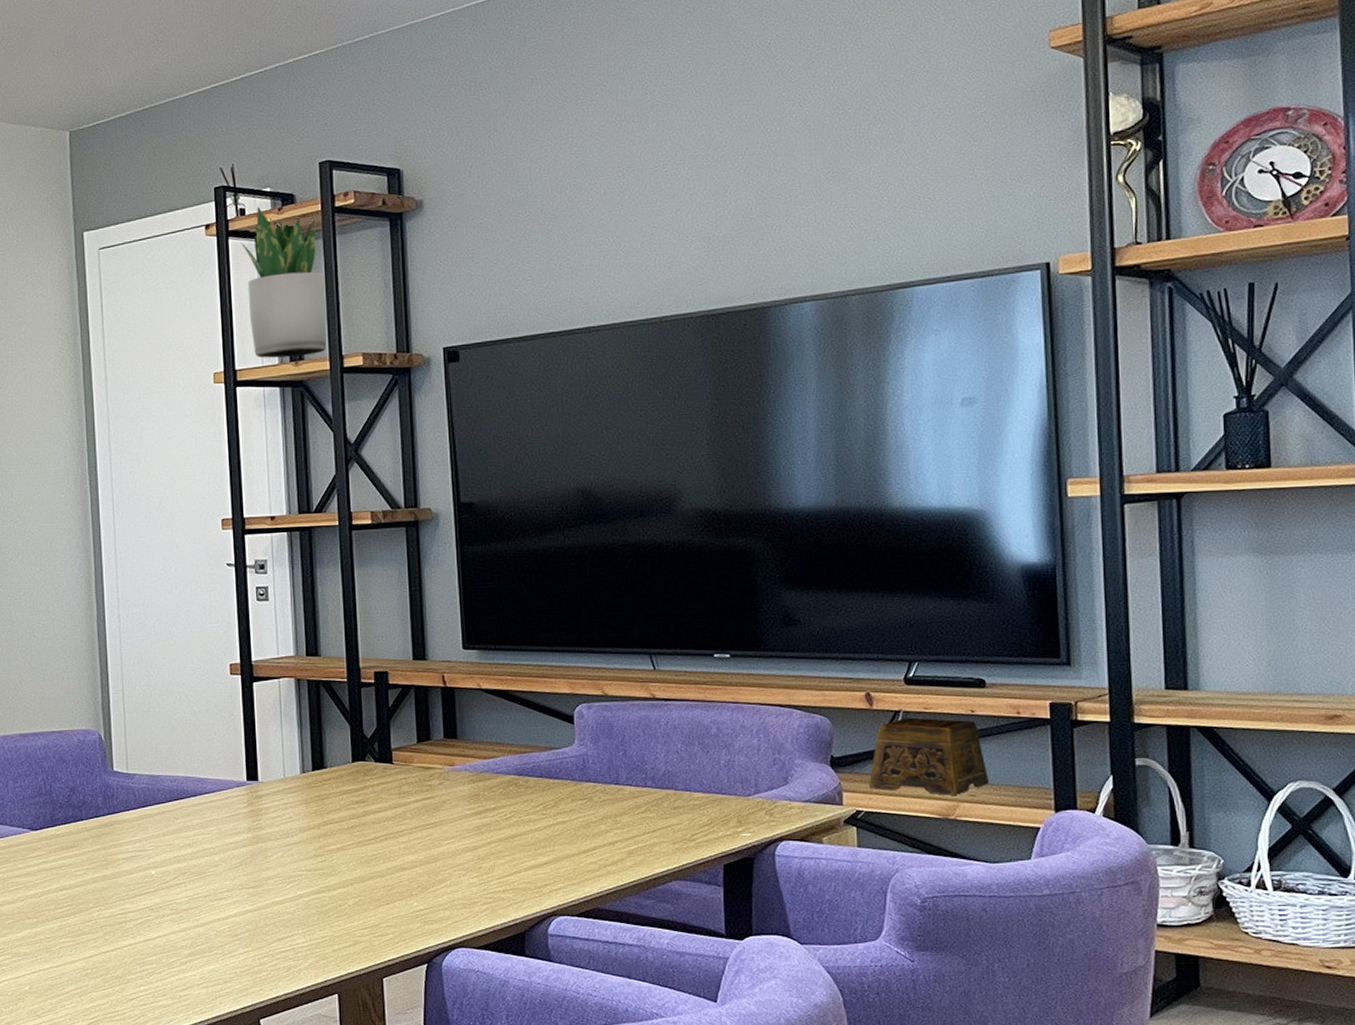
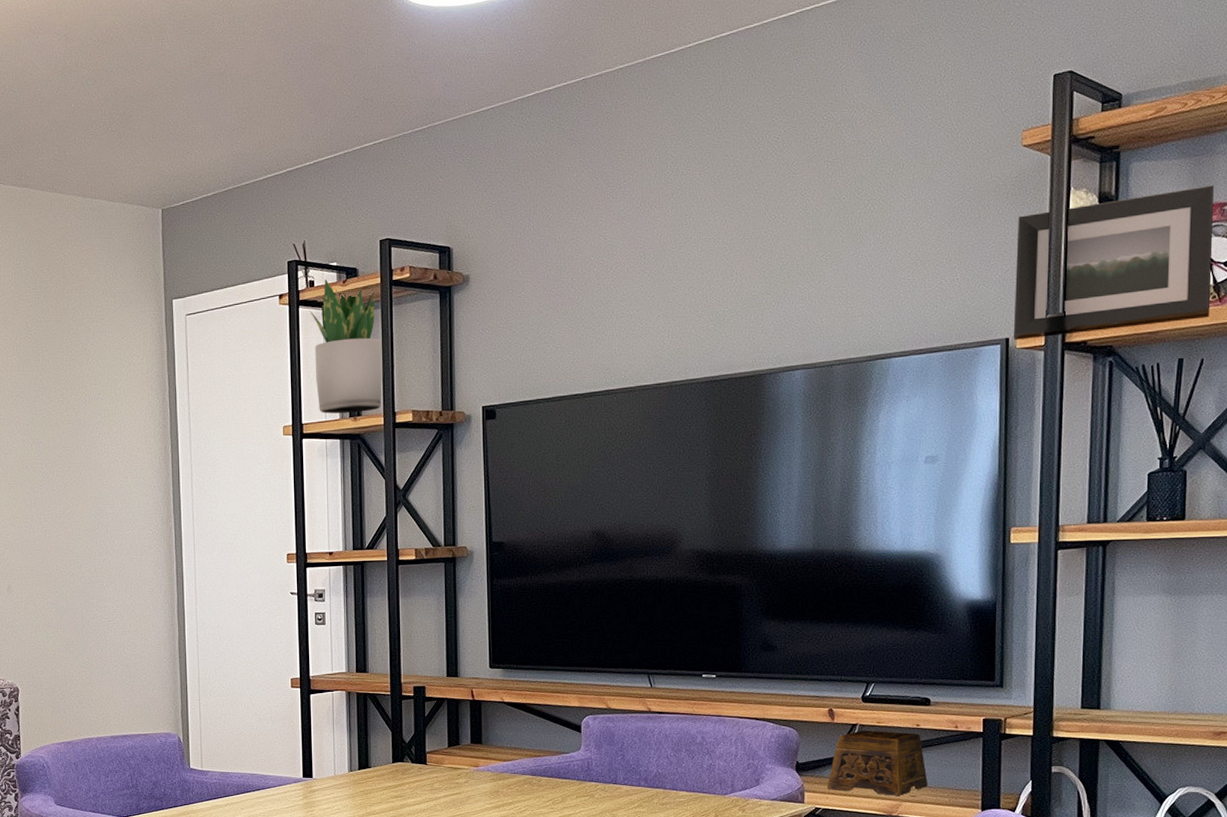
picture frame: none [1051,88,1282,264] -> present [1013,185,1214,340]

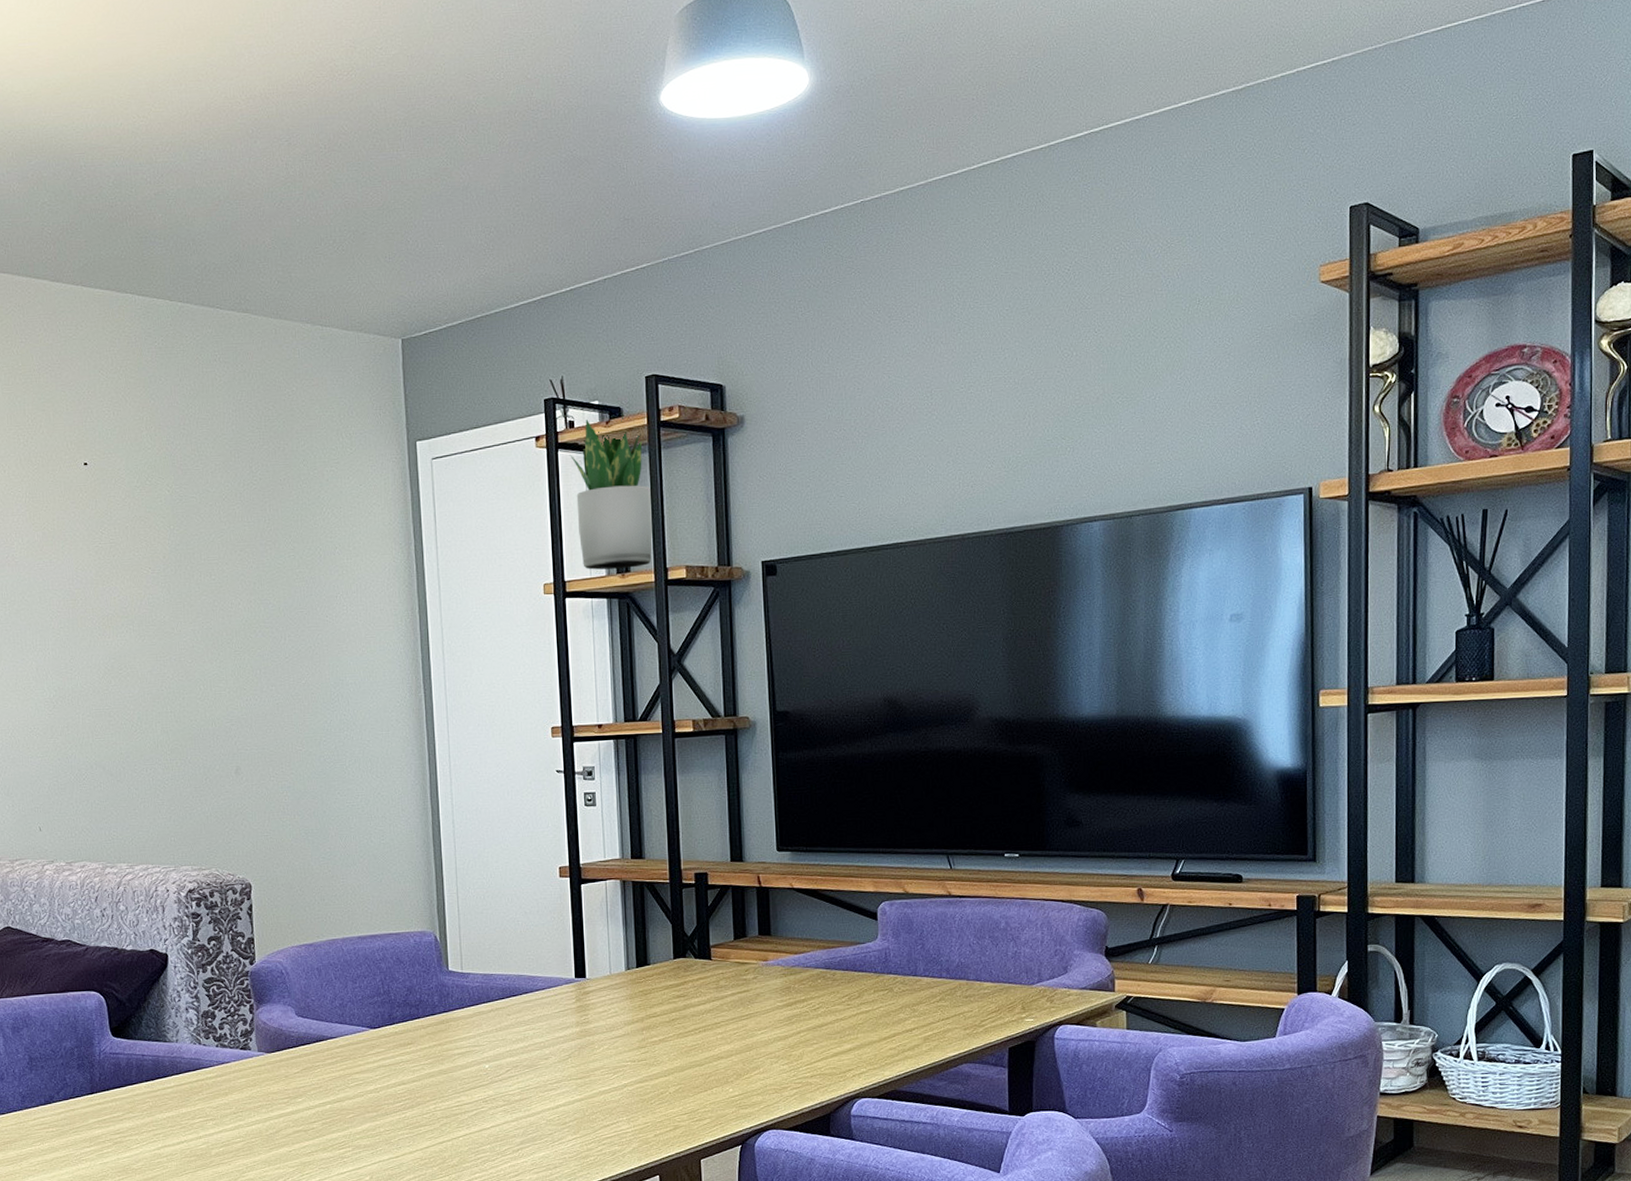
decorative box: present [826,730,929,797] -> none [1138,910,1243,982]
picture frame: present [1013,185,1214,340] -> none [1316,326,1513,489]

